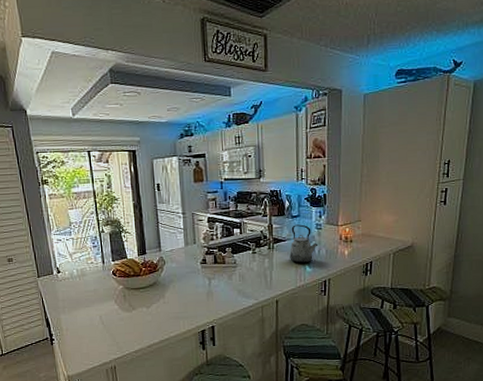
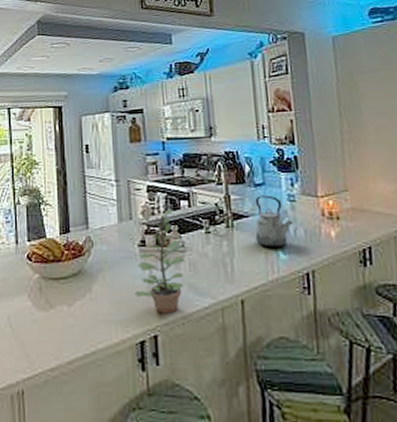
plant: none [197,235,236,311] -> present [134,208,185,314]

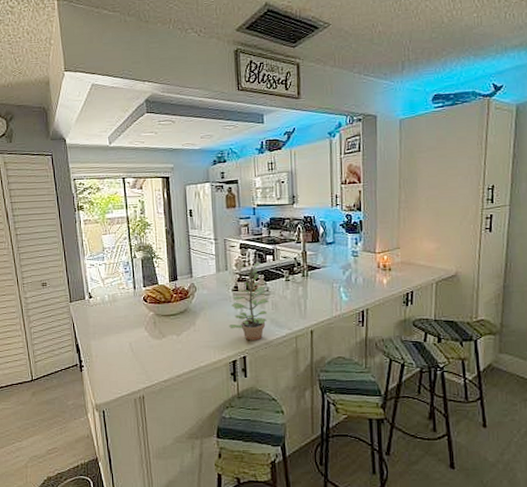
kettle: present [255,195,294,248] -> none [324,251,355,292]

